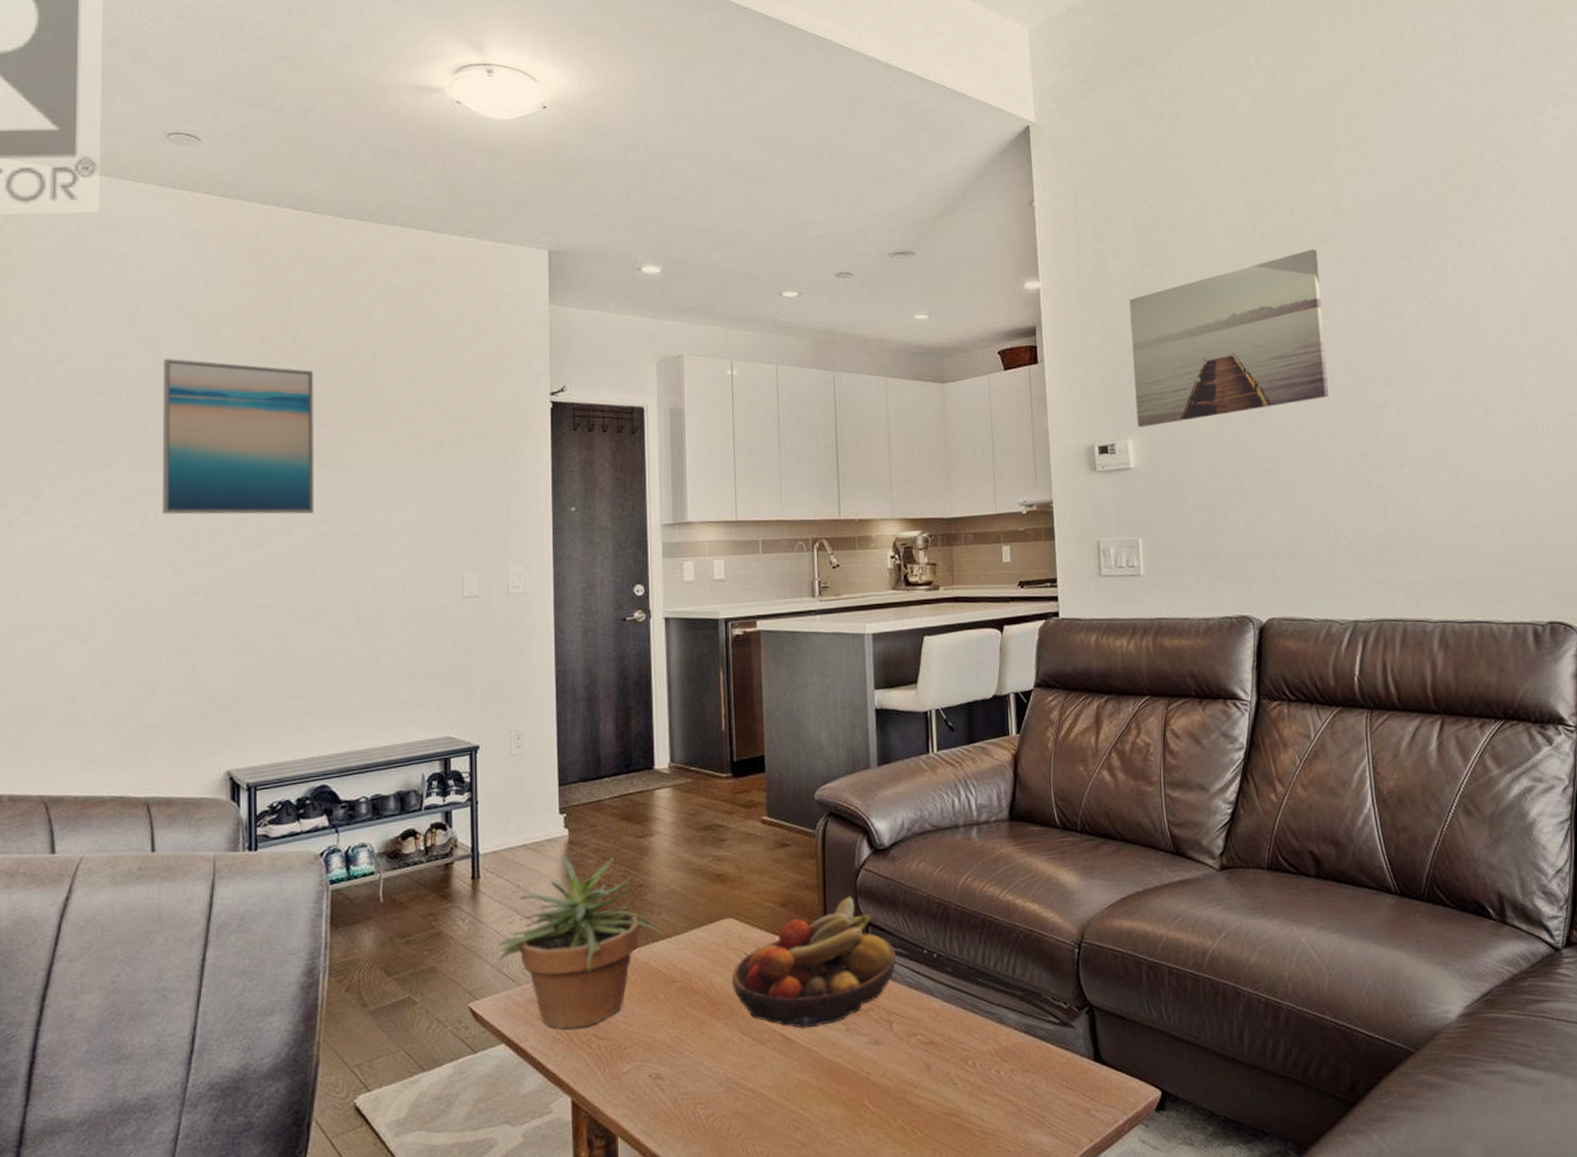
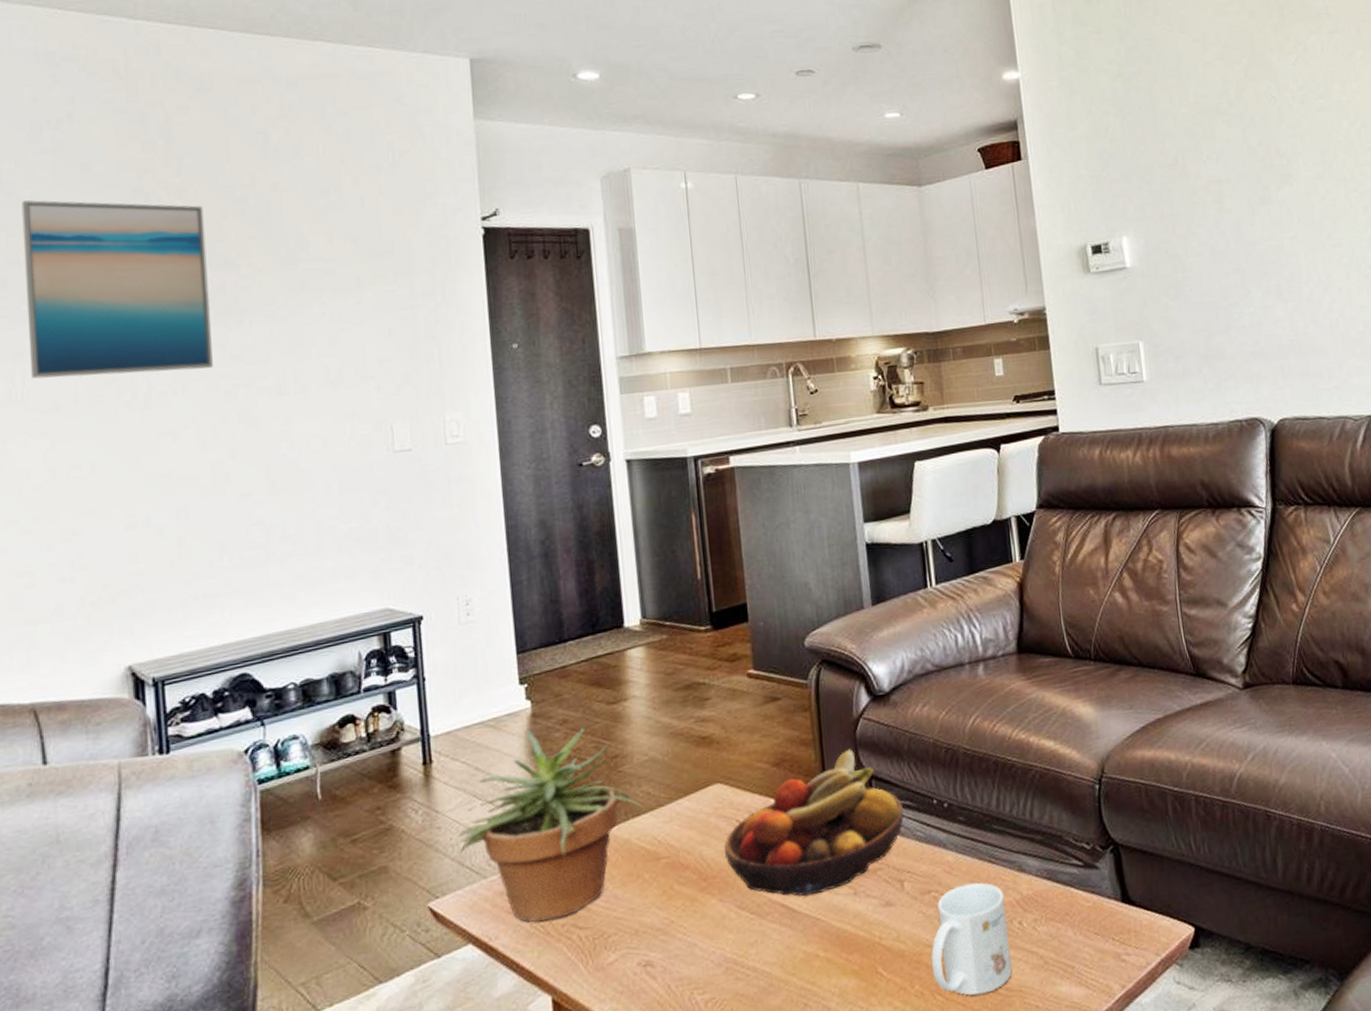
mug: none [913,1030,988,1135] -> present [930,882,1012,996]
wall art: present [1129,248,1329,427] -> none [1115,24,1330,223]

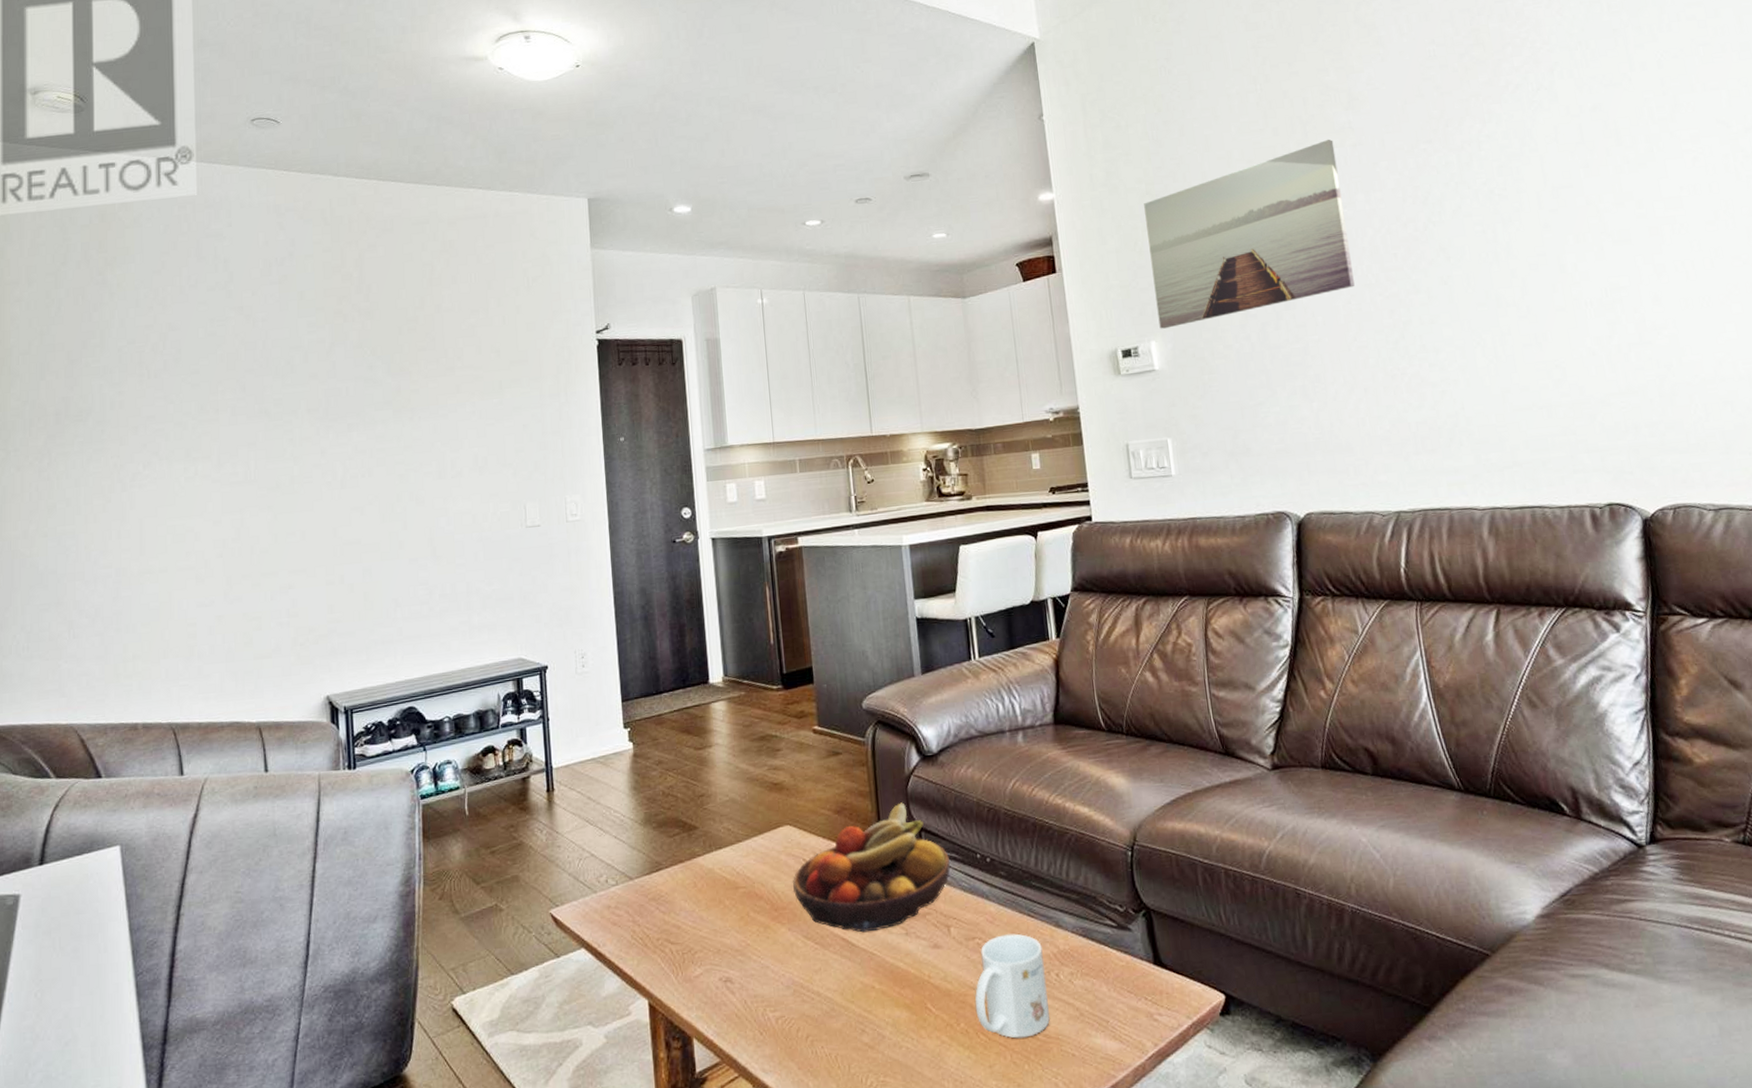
wall art: present [21,199,213,379] -> none [256,321,391,463]
potted plant: present [456,728,645,923] -> none [573,767,726,935]
wall art: none [1115,24,1330,223] -> present [1144,139,1355,329]

